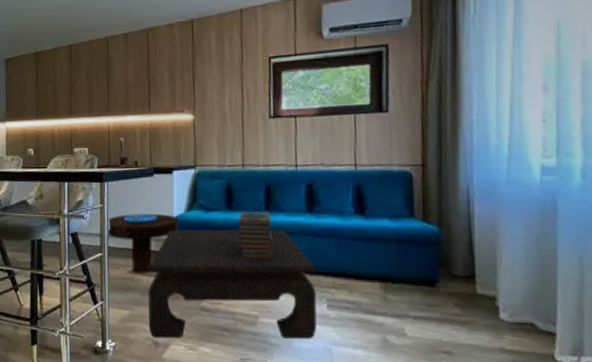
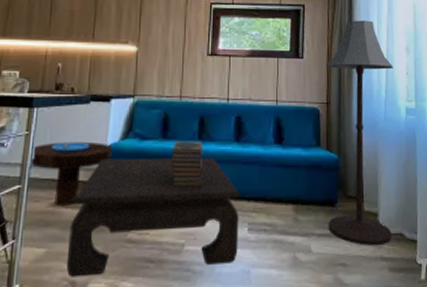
floor lamp: none [421,53,521,336] -> present [327,20,393,246]

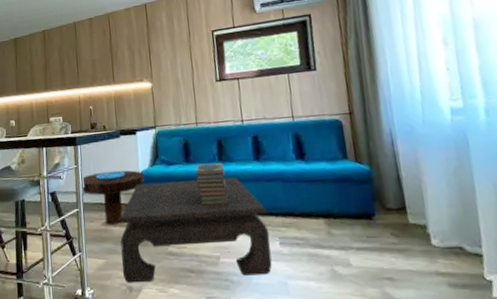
floor lamp: present [327,20,393,246] -> none [344,17,448,260]

